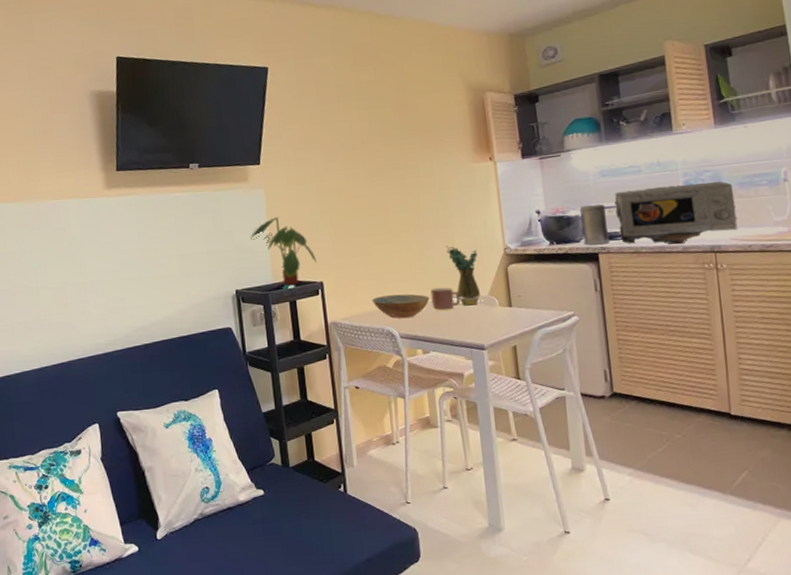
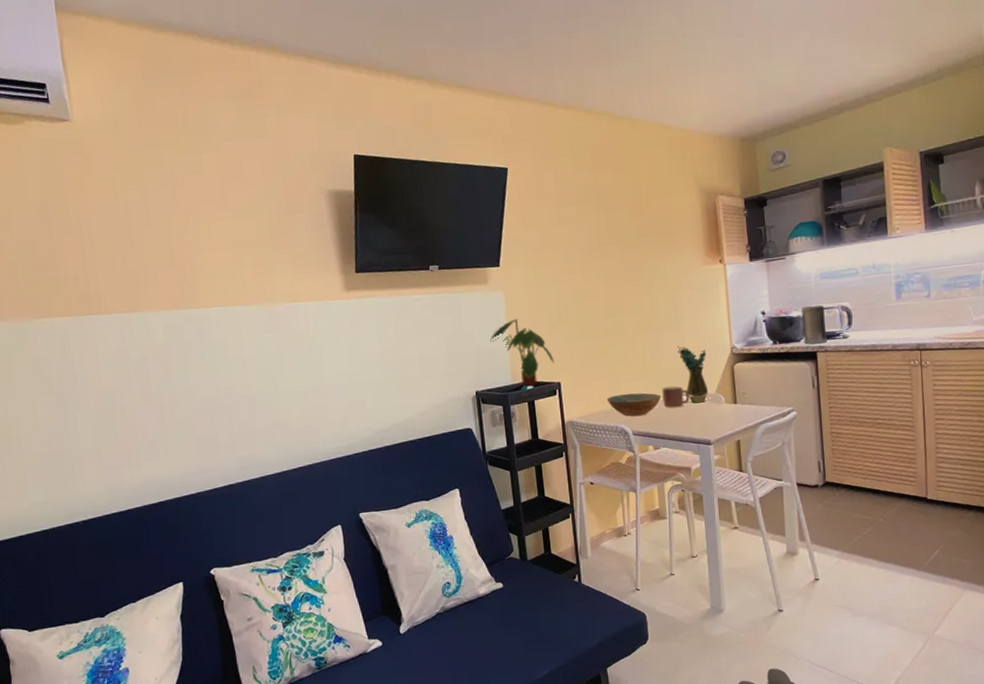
microwave: present [614,181,738,245] -> none [833,283,942,343]

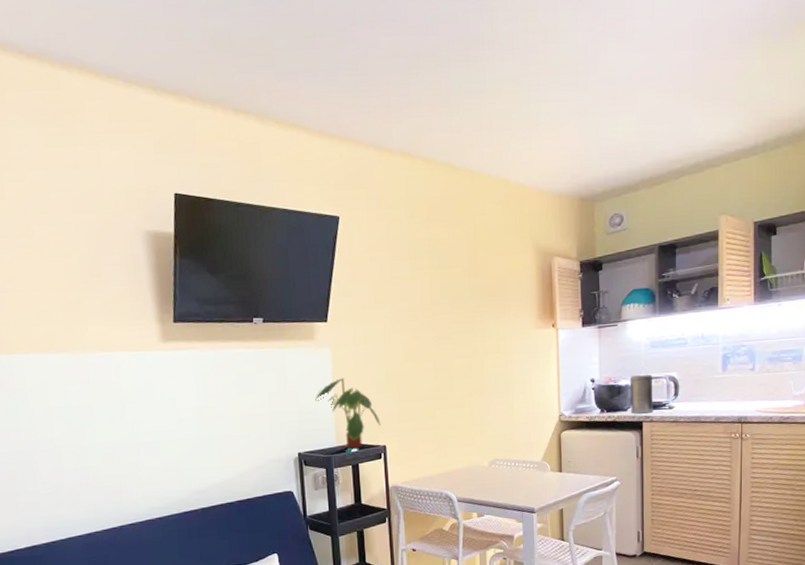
bowl: present [606,393,661,417] -> none [432,458,488,483]
mug: present [662,386,690,410] -> none [488,452,516,476]
vase: present [677,346,708,403] -> none [506,412,534,471]

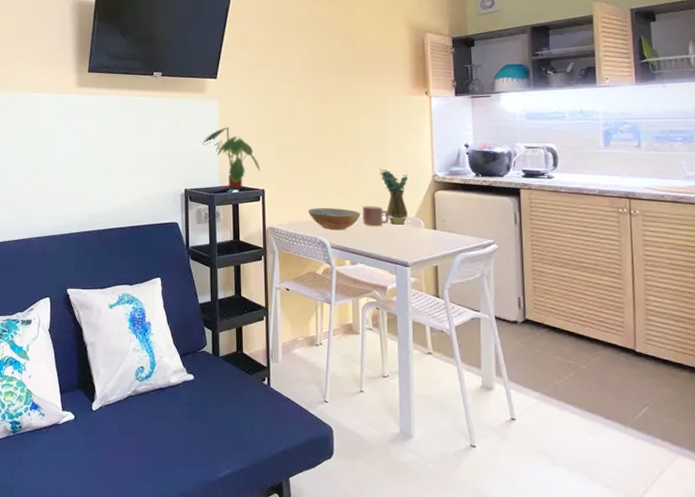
bowl: none [432,458,488,483] -> present [307,208,361,230]
mug: none [488,452,516,476] -> present [362,205,389,228]
vase: none [506,412,534,471] -> present [379,168,408,225]
canister: present [629,374,654,415] -> none [505,143,531,182]

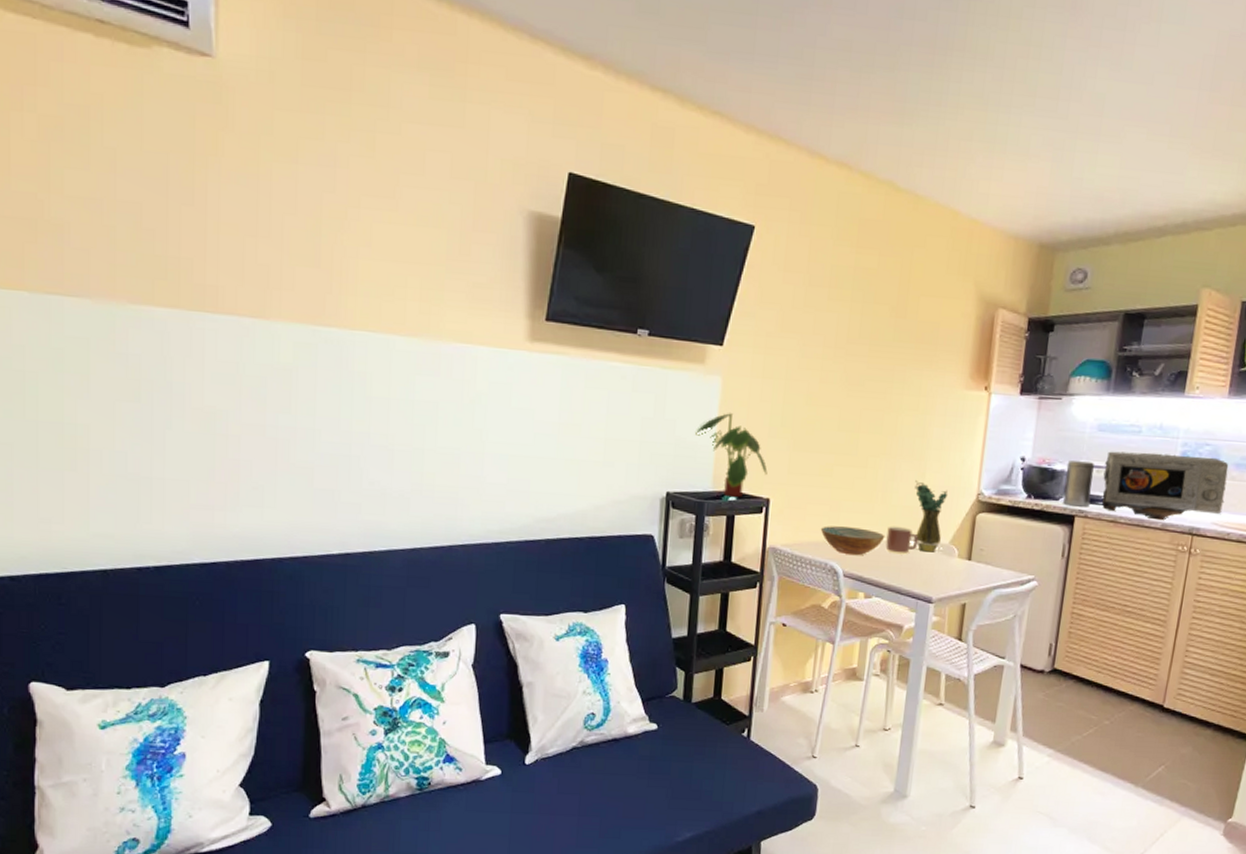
canister: none [505,143,531,182] -> present [1063,460,1094,508]
microwave: none [538,133,653,188] -> present [1101,451,1229,521]

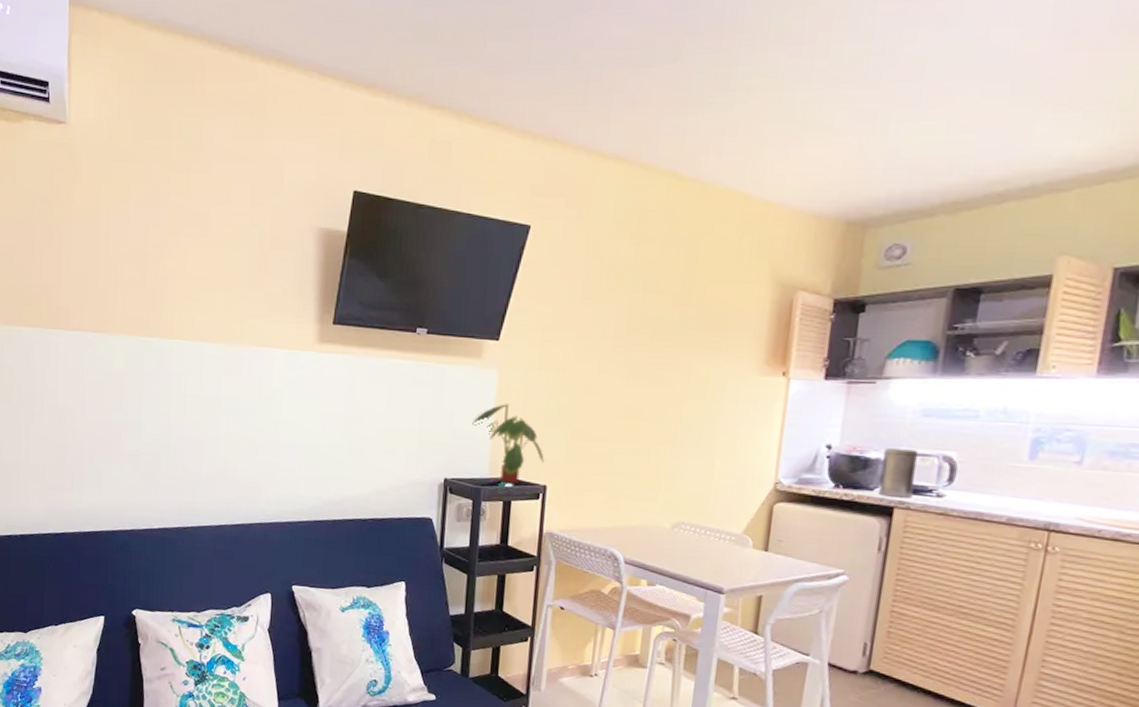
bowl: present [820,526,885,555] -> none [599,513,670,542]
mug: present [885,526,919,555] -> none [670,514,707,544]
vase: present [914,481,948,553] -> none [702,469,740,542]
microwave: present [1101,451,1229,521] -> none [927,438,1099,514]

